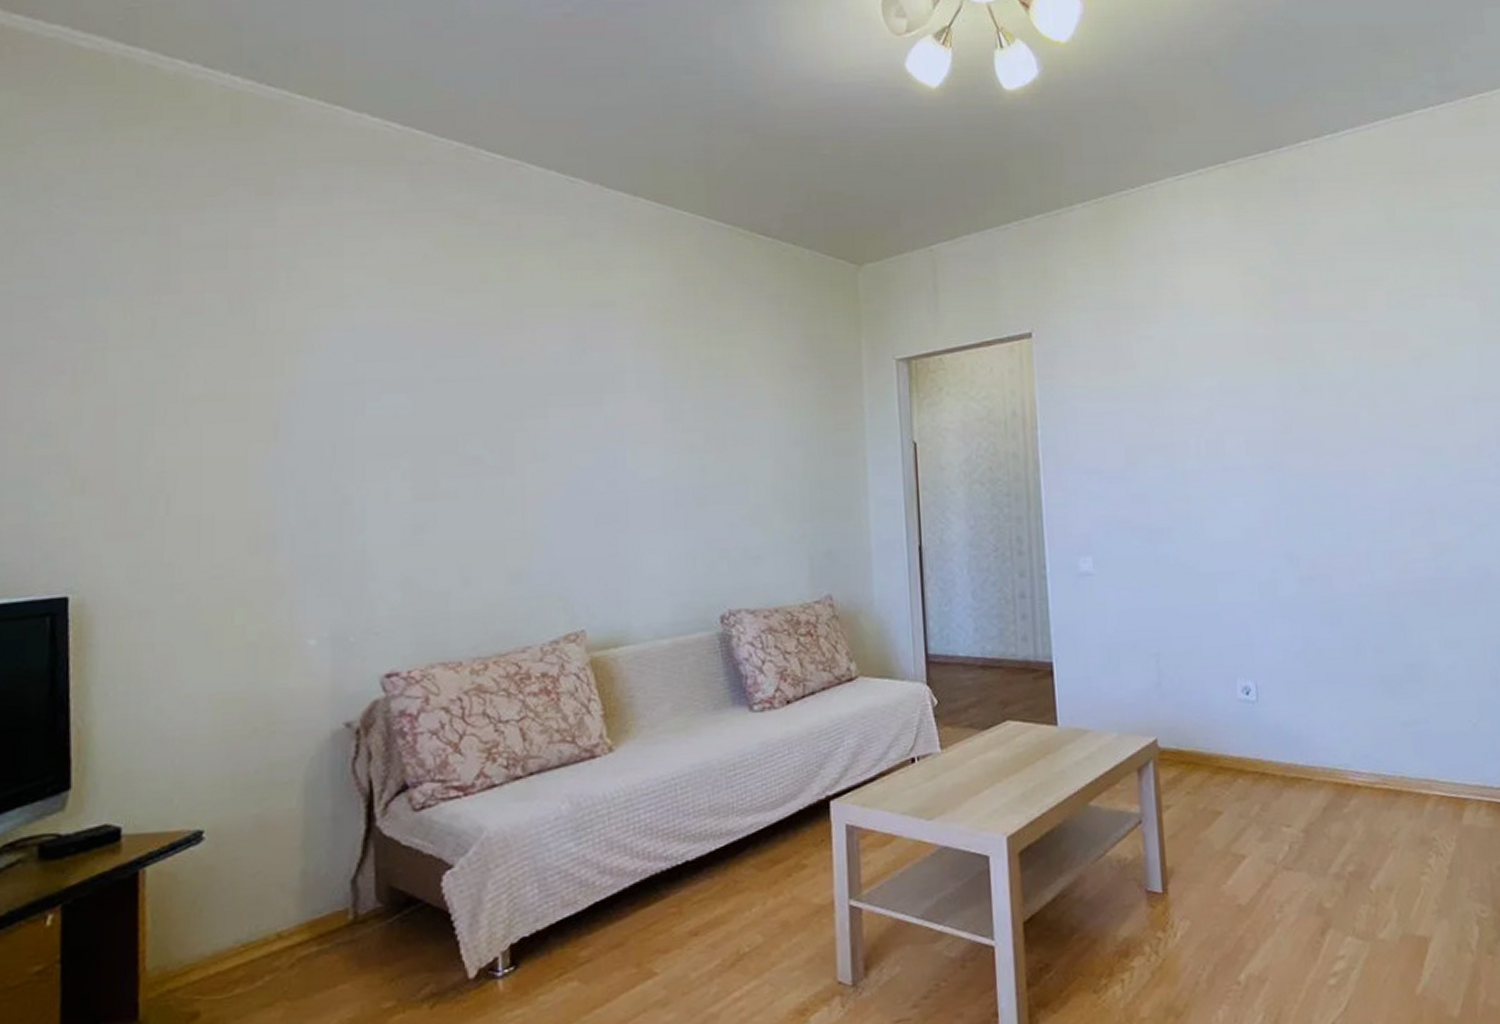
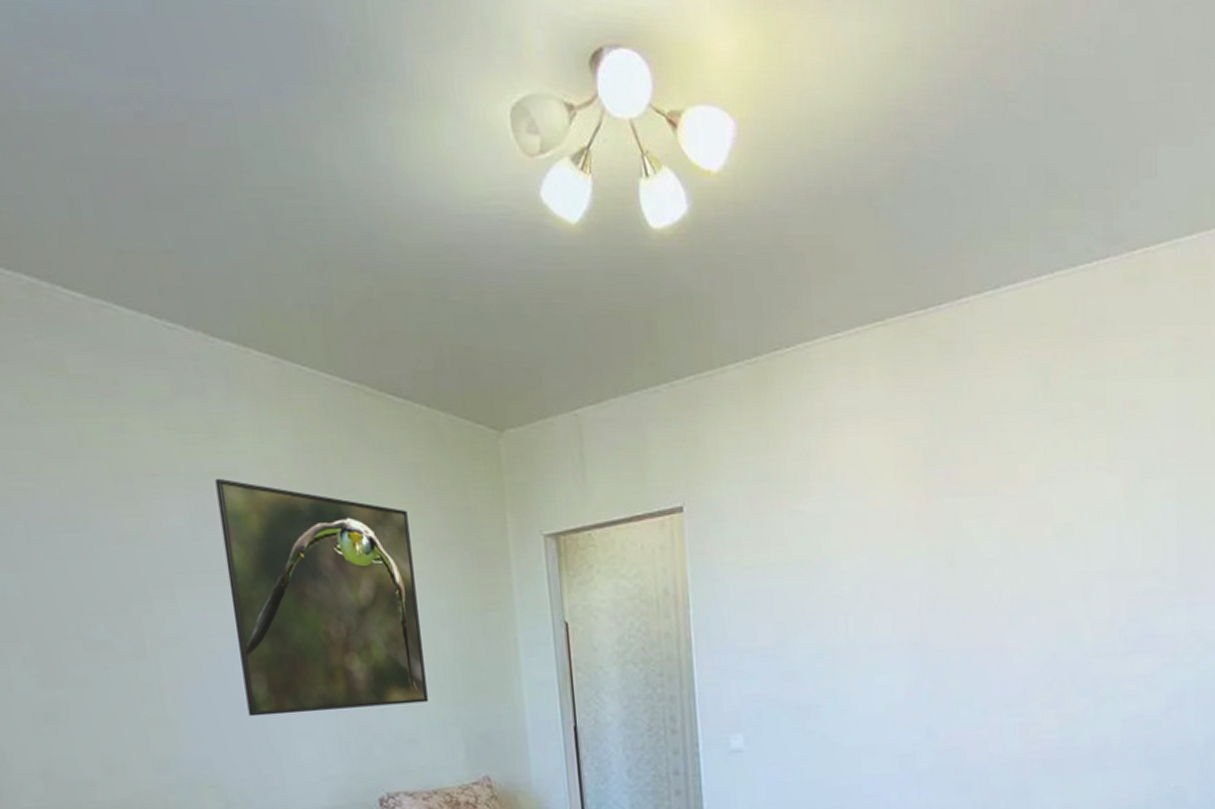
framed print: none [596,308,776,531] -> present [215,478,428,717]

